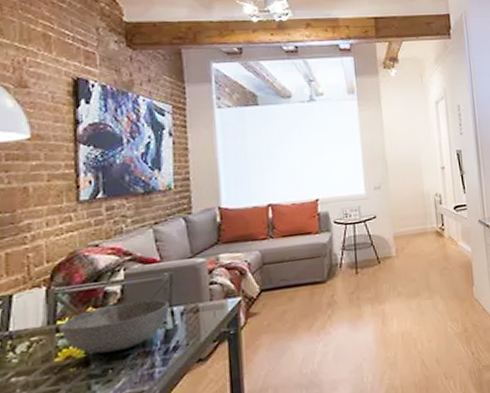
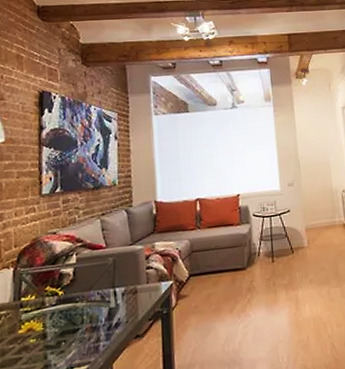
bowl: present [59,299,170,354] -> none [23,281,113,328]

